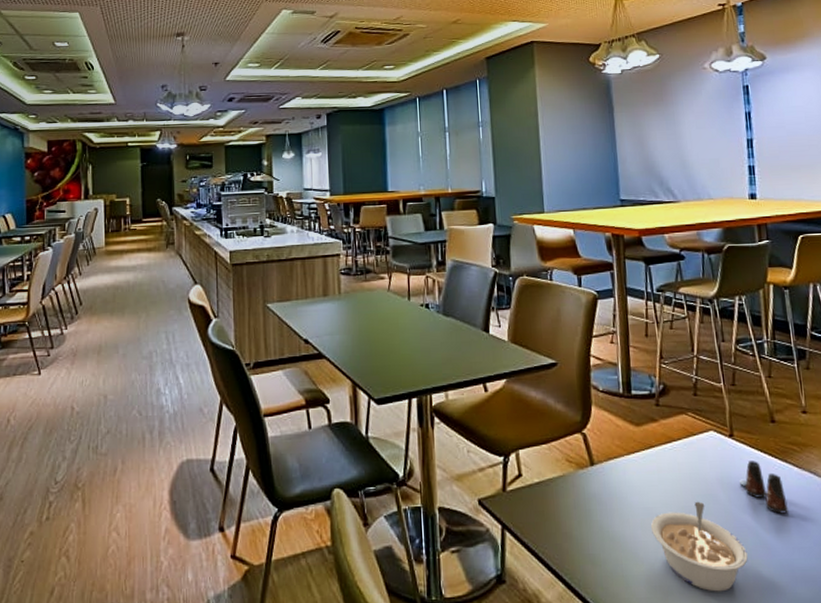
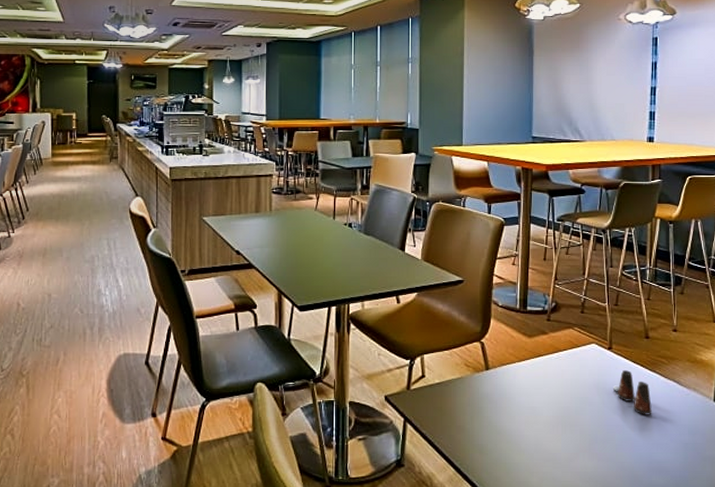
legume: present [651,501,748,592] -> none [534,403,614,478]

